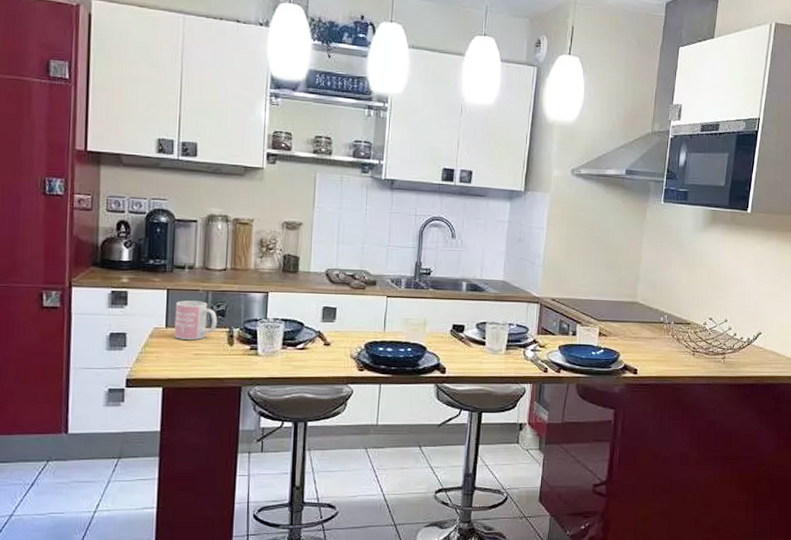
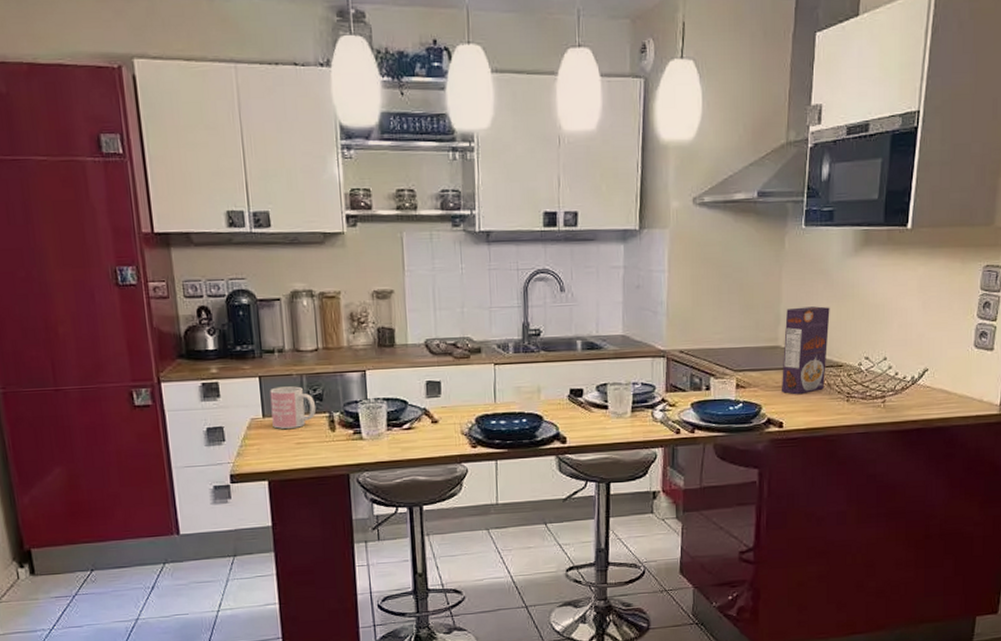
cereal box: none [637,270,682,346] -> present [781,306,830,395]

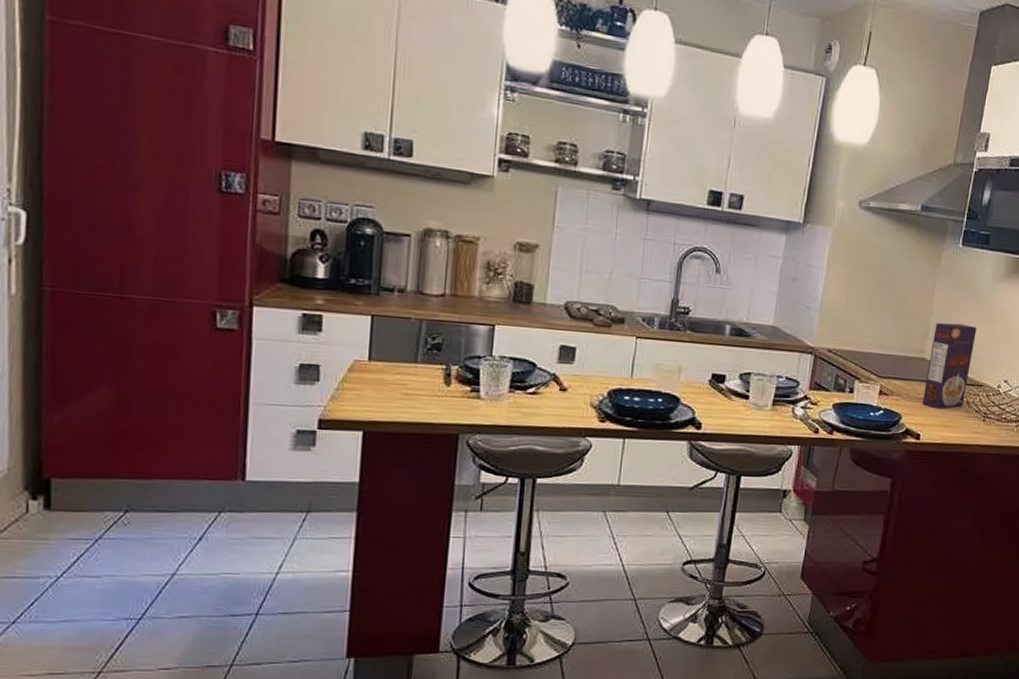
mug: present [270,386,316,429] -> none [379,329,433,377]

